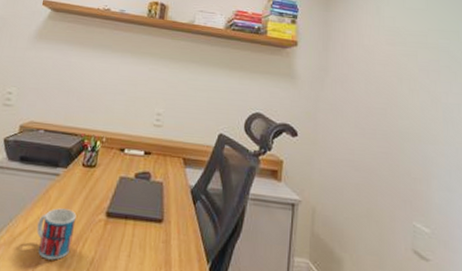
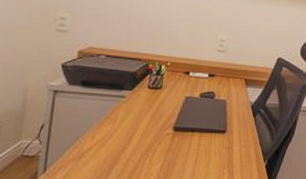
mug: present [36,208,77,260] -> none [105,126,145,169]

